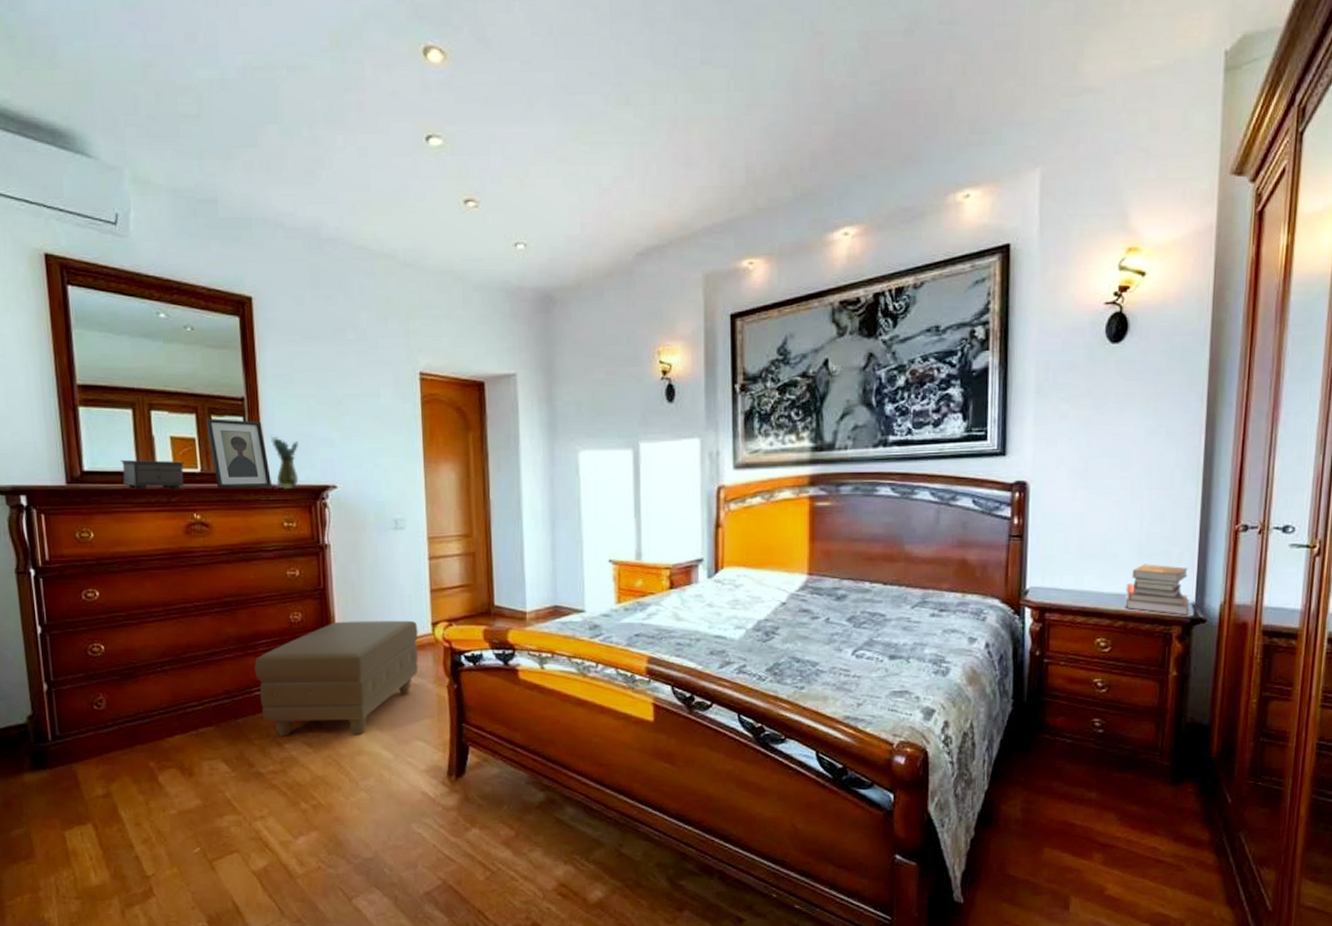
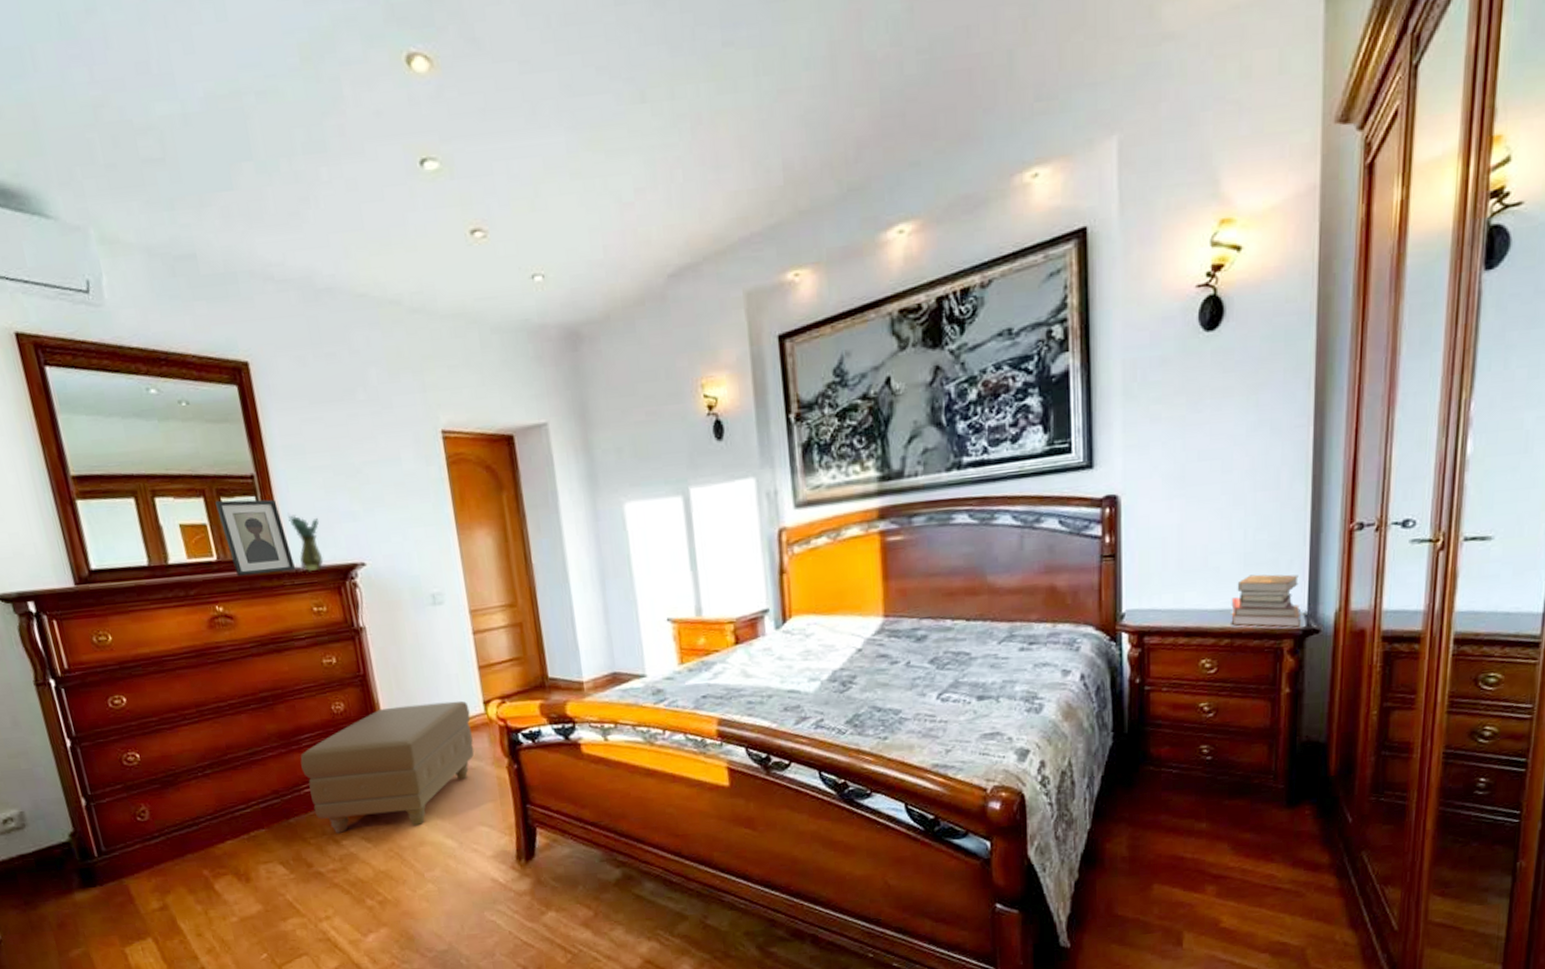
jewelry box: present [121,460,185,490] -> none [129,550,202,586]

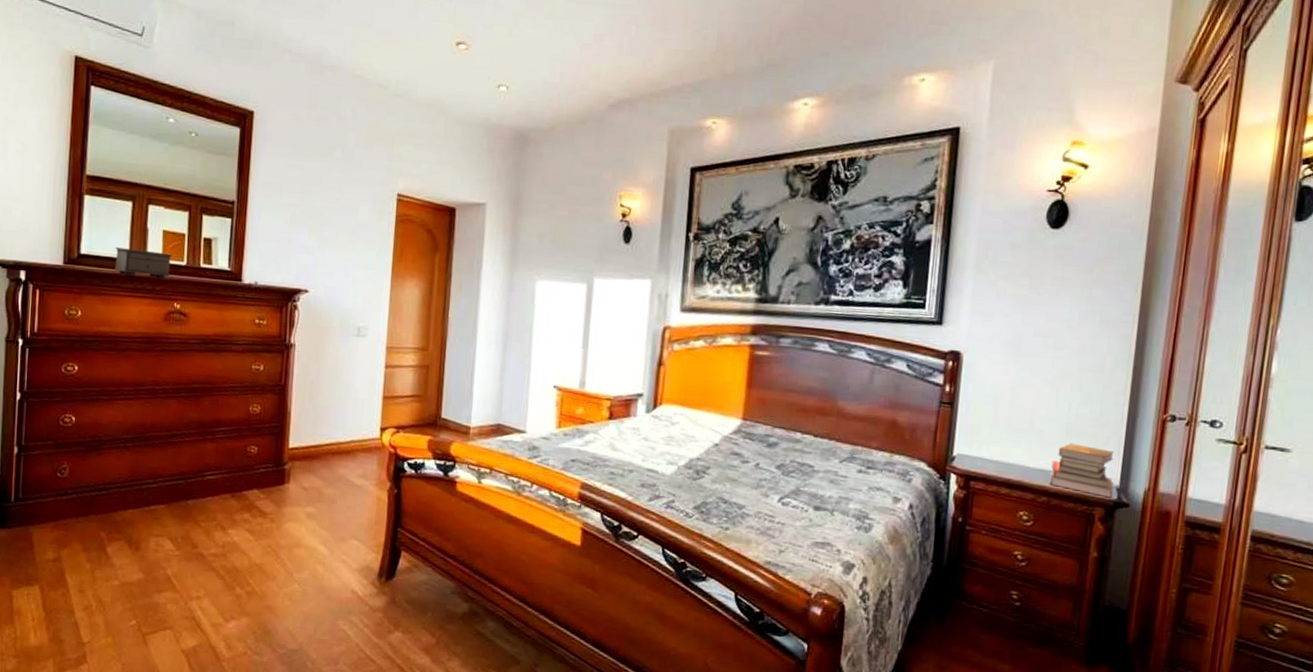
jewelry box: none [129,550,202,586] -> present [114,247,173,280]
picture frame: present [215,499,296,576] -> none [197,217,250,286]
vase: present [288,514,324,572] -> none [254,238,278,290]
ottoman: present [300,700,475,833] -> none [210,417,367,529]

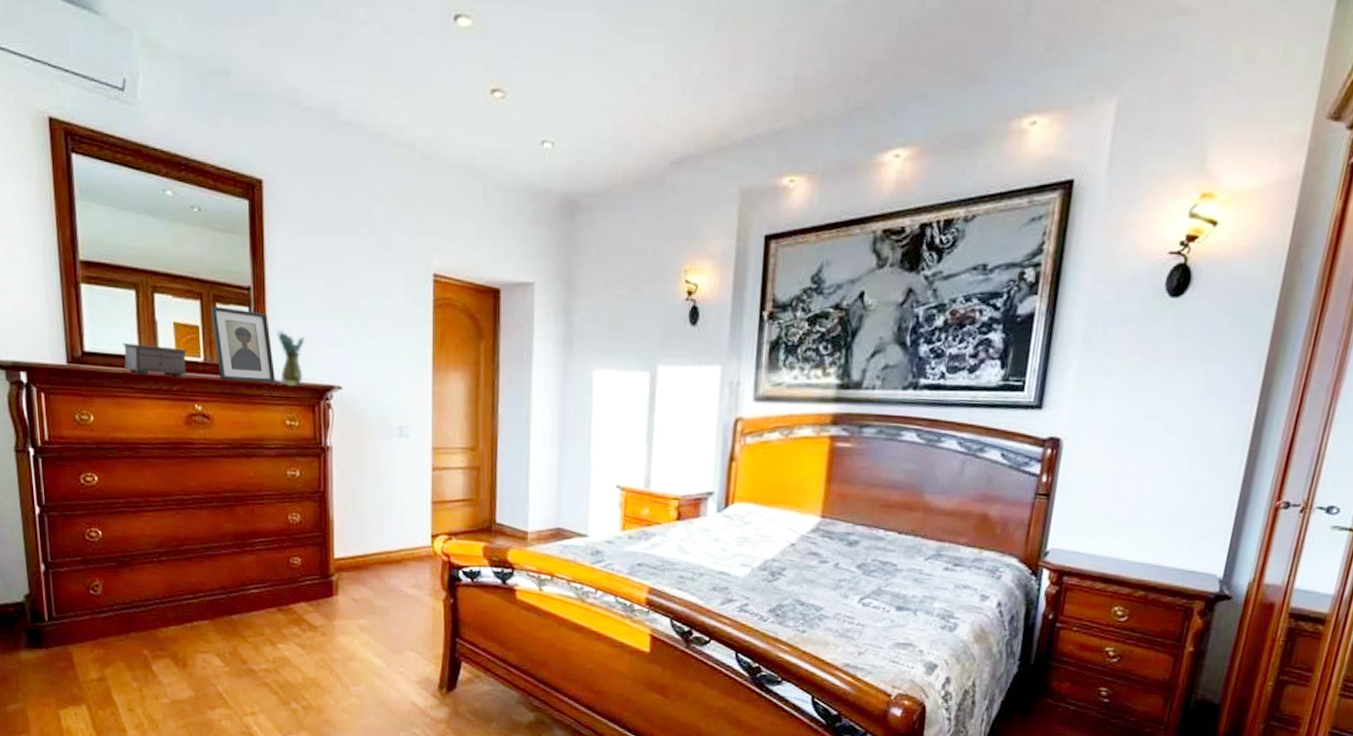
picture frame: none [197,217,250,286] -> present [211,306,276,383]
vase: none [254,238,278,290] -> present [276,329,304,388]
books: present [1050,443,1114,498] -> none [1148,534,1220,591]

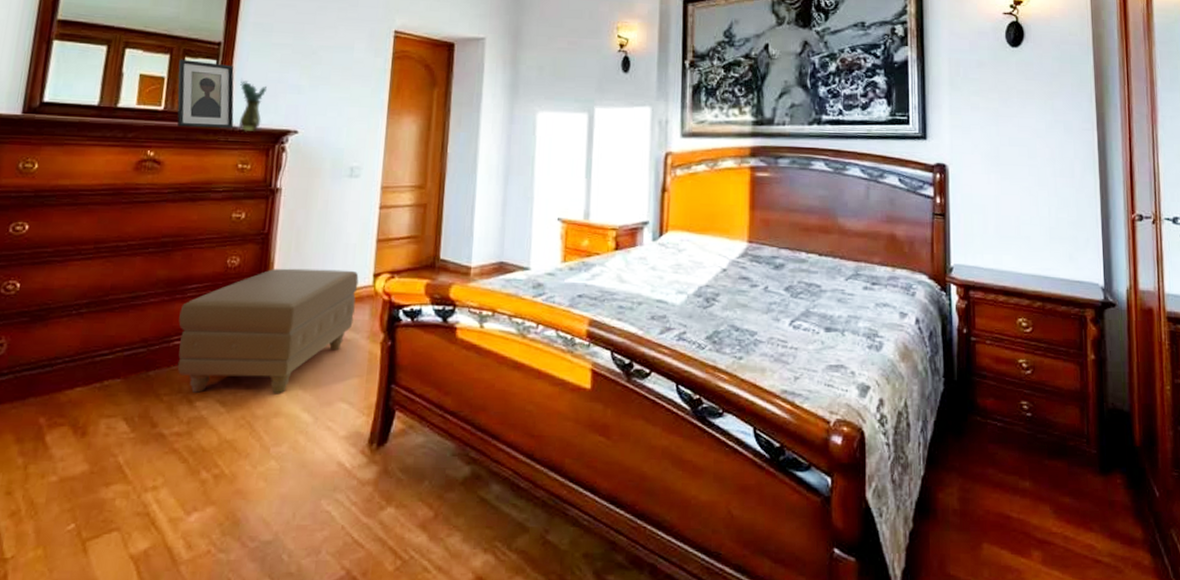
jewelry box: present [122,343,188,379] -> none [81,94,150,126]
ottoman: none [251,526,417,642] -> present [177,268,359,394]

